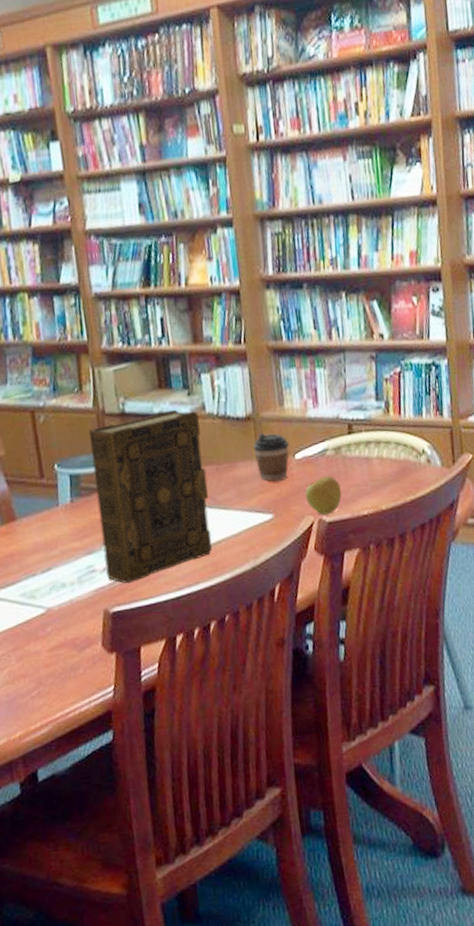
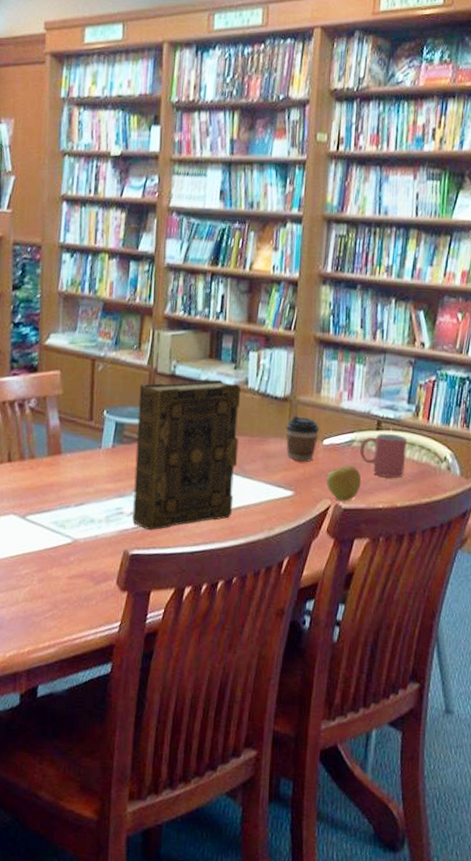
mug: none [334,435,385,483] -> present [359,433,407,479]

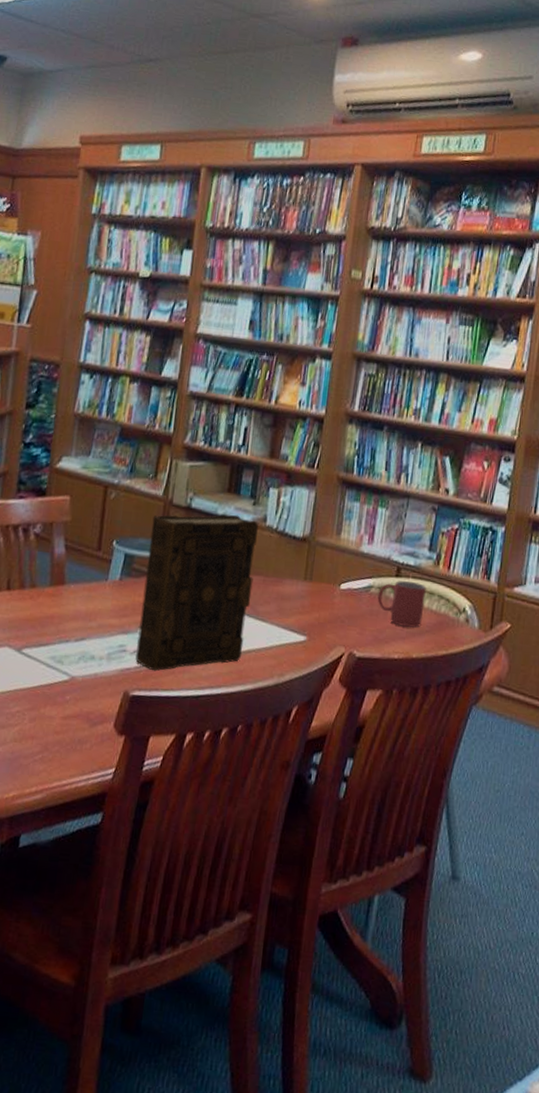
coffee cup: present [286,415,320,463] -> none [302,556,338,607]
apple: present [326,465,362,501] -> none [341,612,378,650]

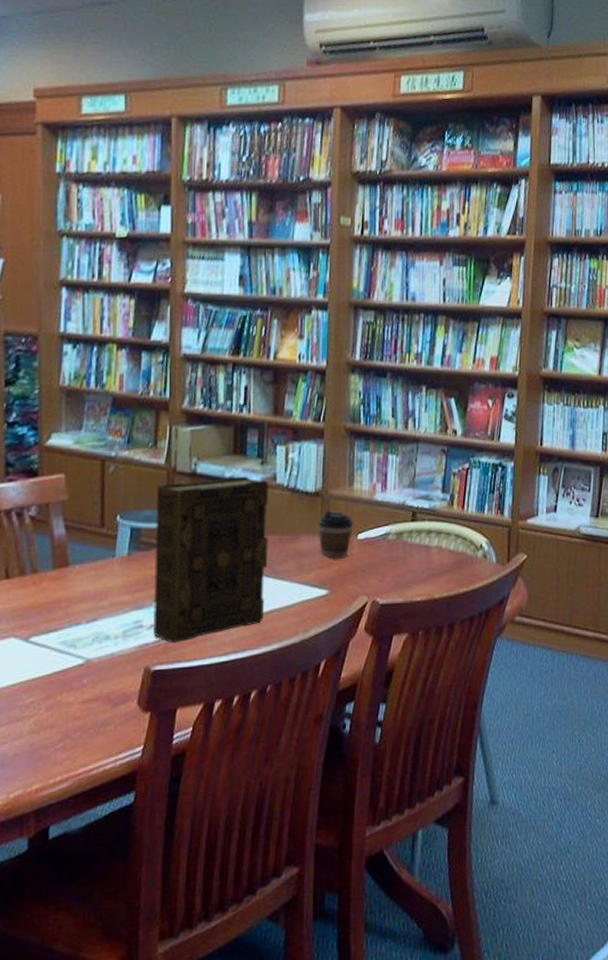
coffee cup: none [302,556,338,607] -> present [318,510,354,560]
mug: present [377,580,426,629] -> none [395,524,443,570]

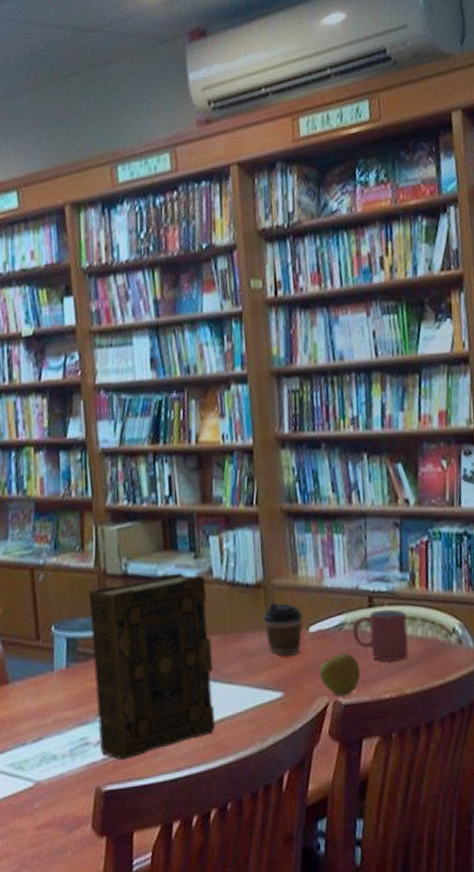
apple: none [362,559,399,596] -> present [319,653,361,696]
mug: none [395,524,443,570] -> present [352,609,409,662]

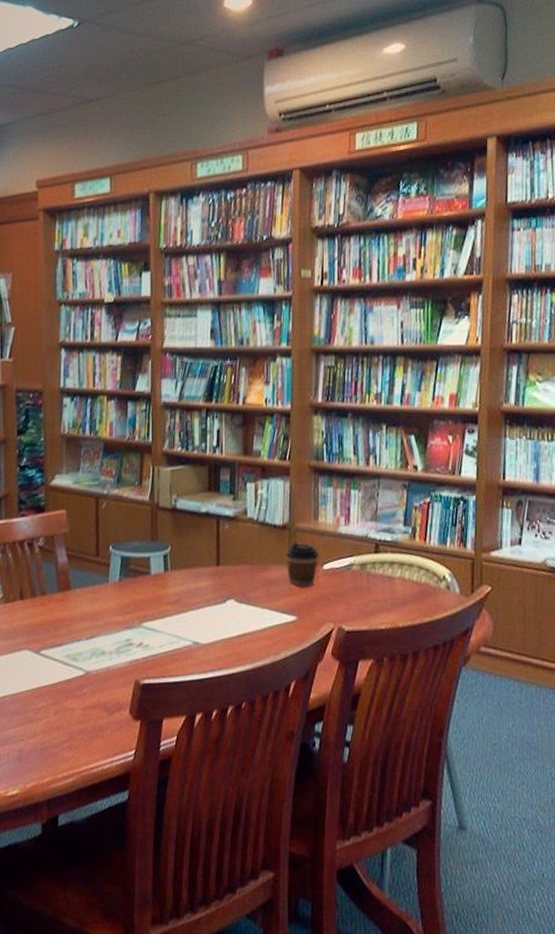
book: present [88,572,216,760] -> none [141,511,241,660]
apple: present [319,653,361,696] -> none [328,589,363,624]
mug: present [352,609,409,662] -> none [359,555,405,600]

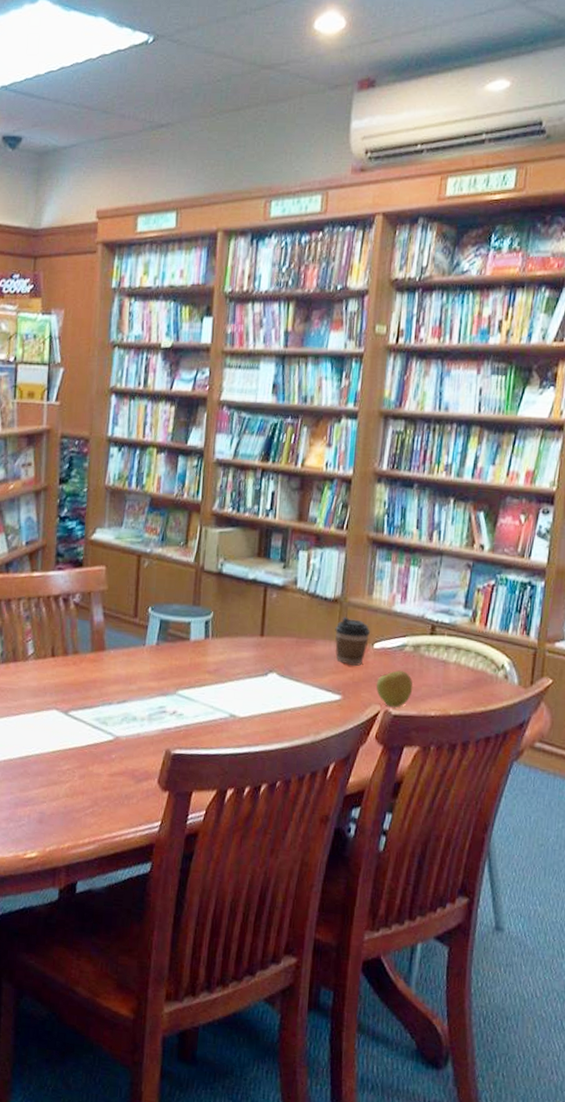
apple: none [328,589,363,624] -> present [376,670,413,707]

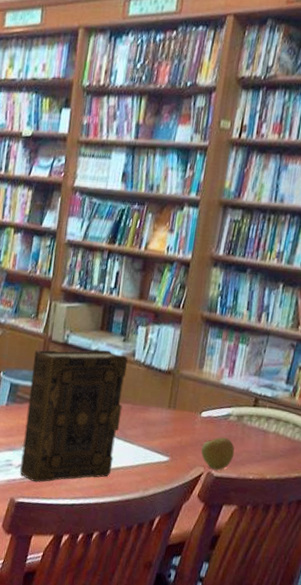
book: none [175,578,289,731] -> present [20,350,128,483]
coffee cup: present [335,617,371,667] -> none [166,387,200,432]

